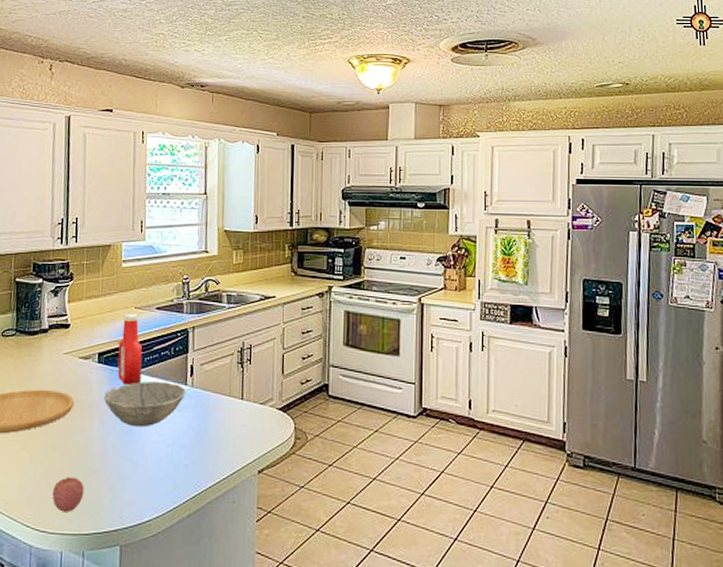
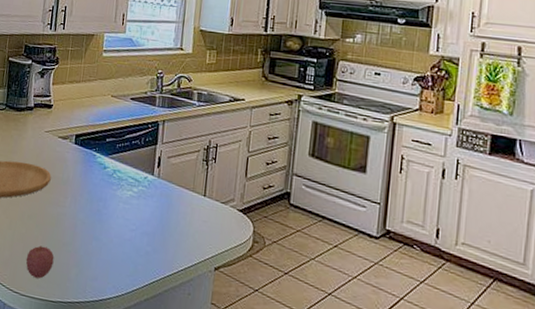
bowl: present [103,381,186,428] -> none [77,166,152,210]
ketchup bottle: present [117,314,143,386] -> none [91,101,116,169]

